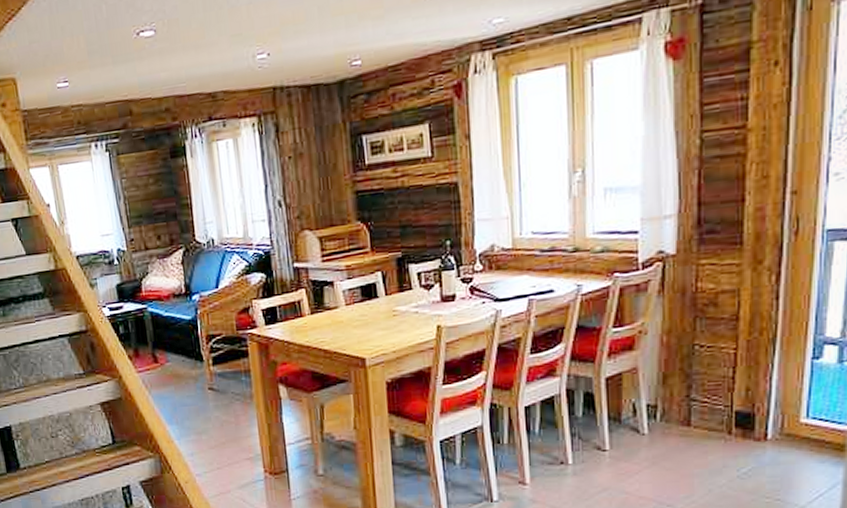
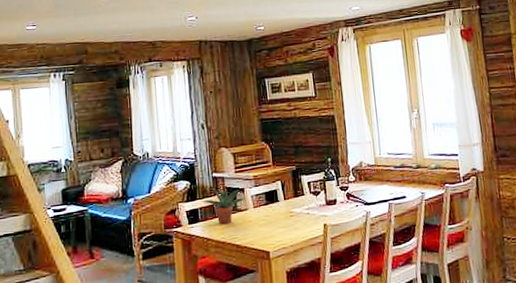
potted plant: none [283,280,335,326] -> present [204,187,245,225]

